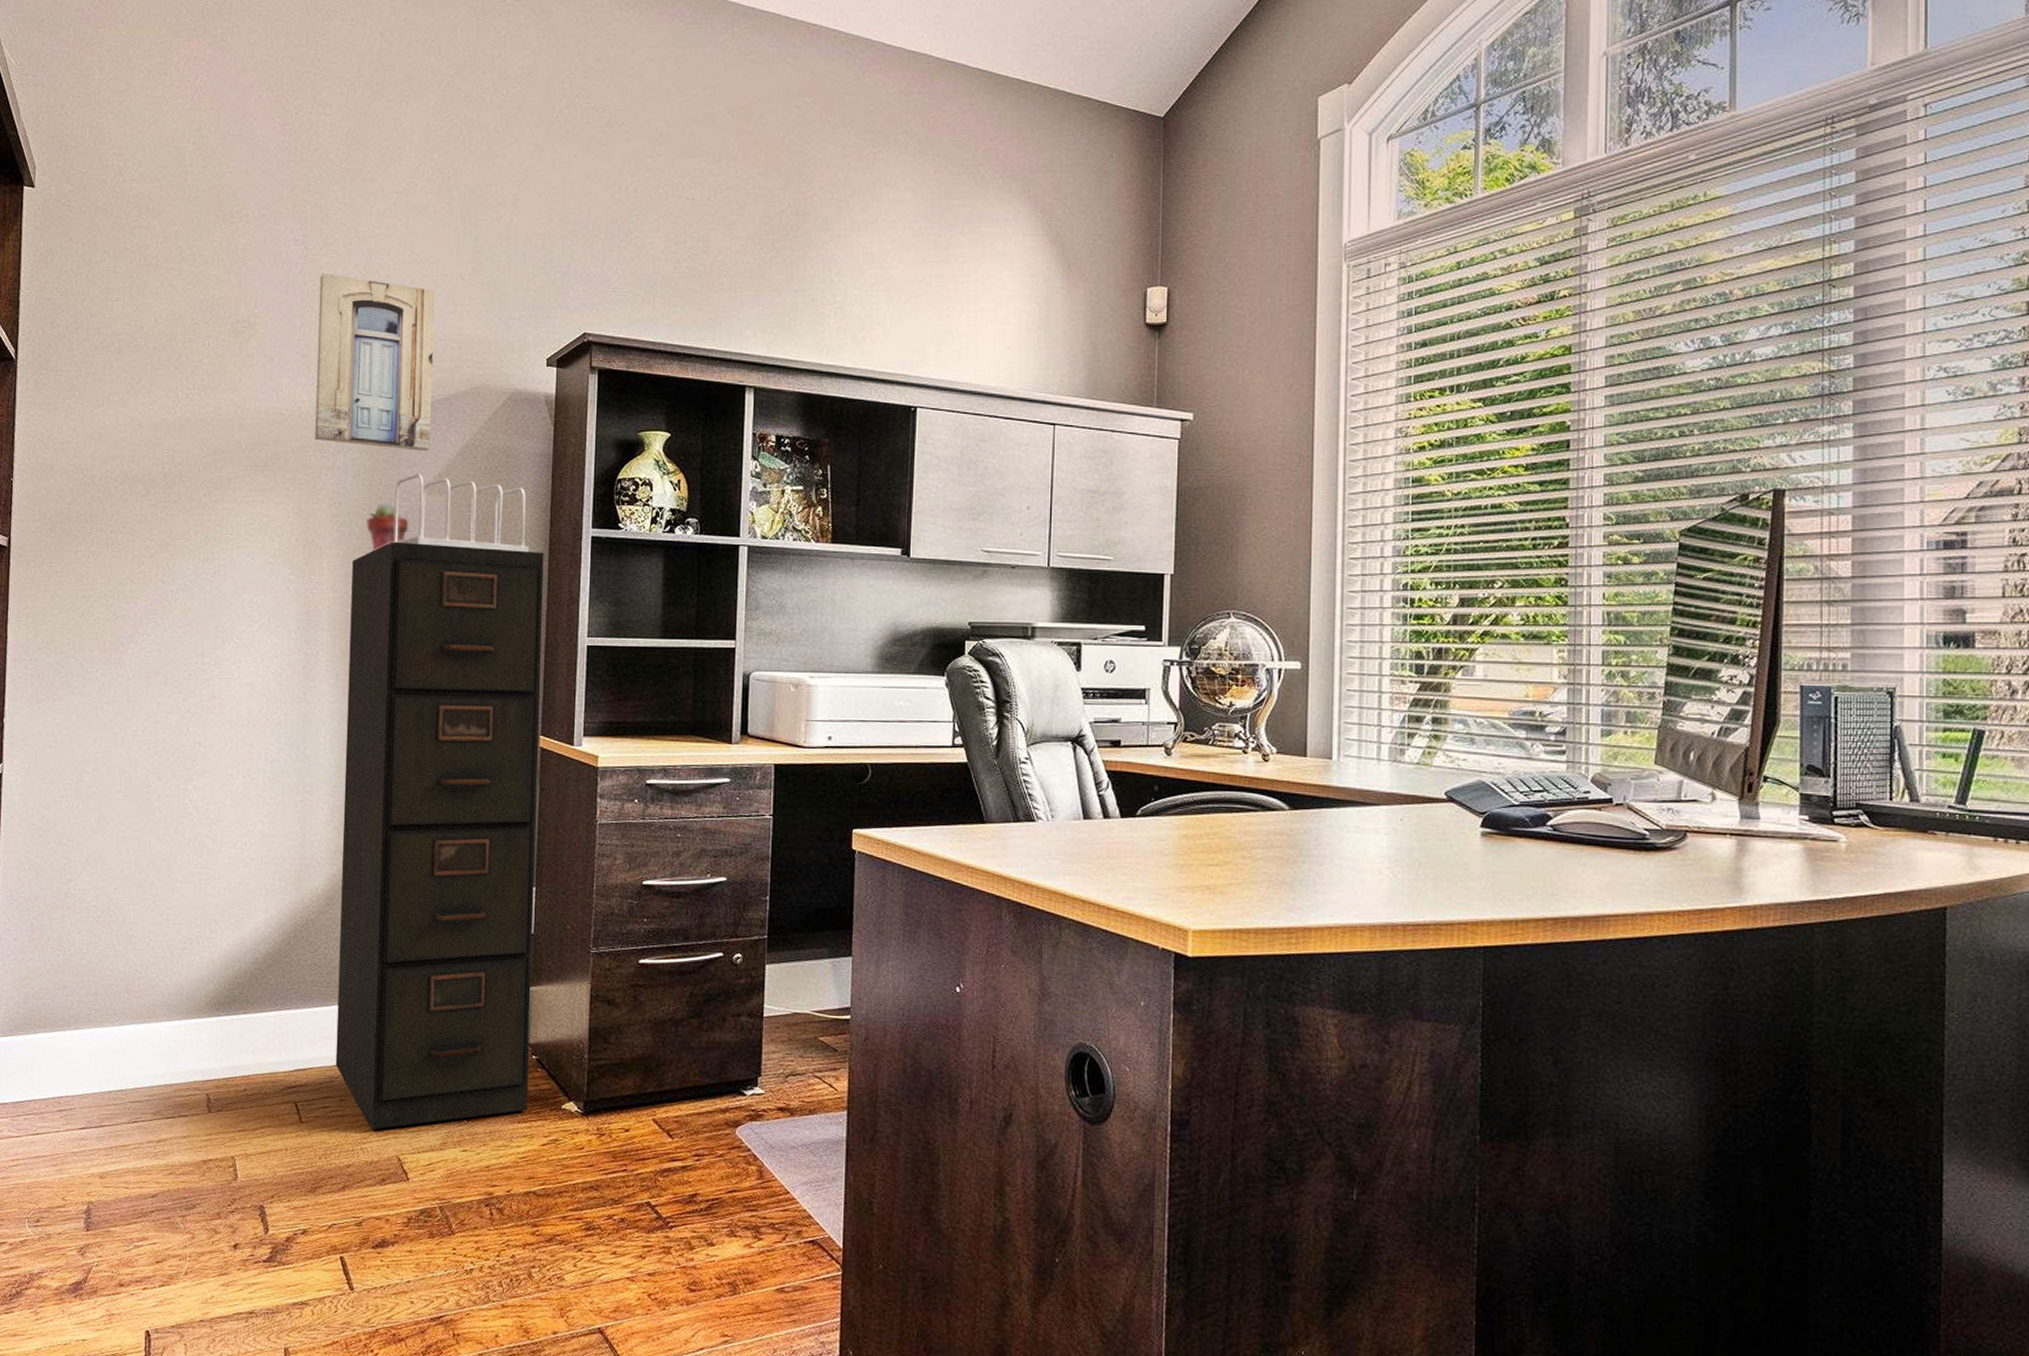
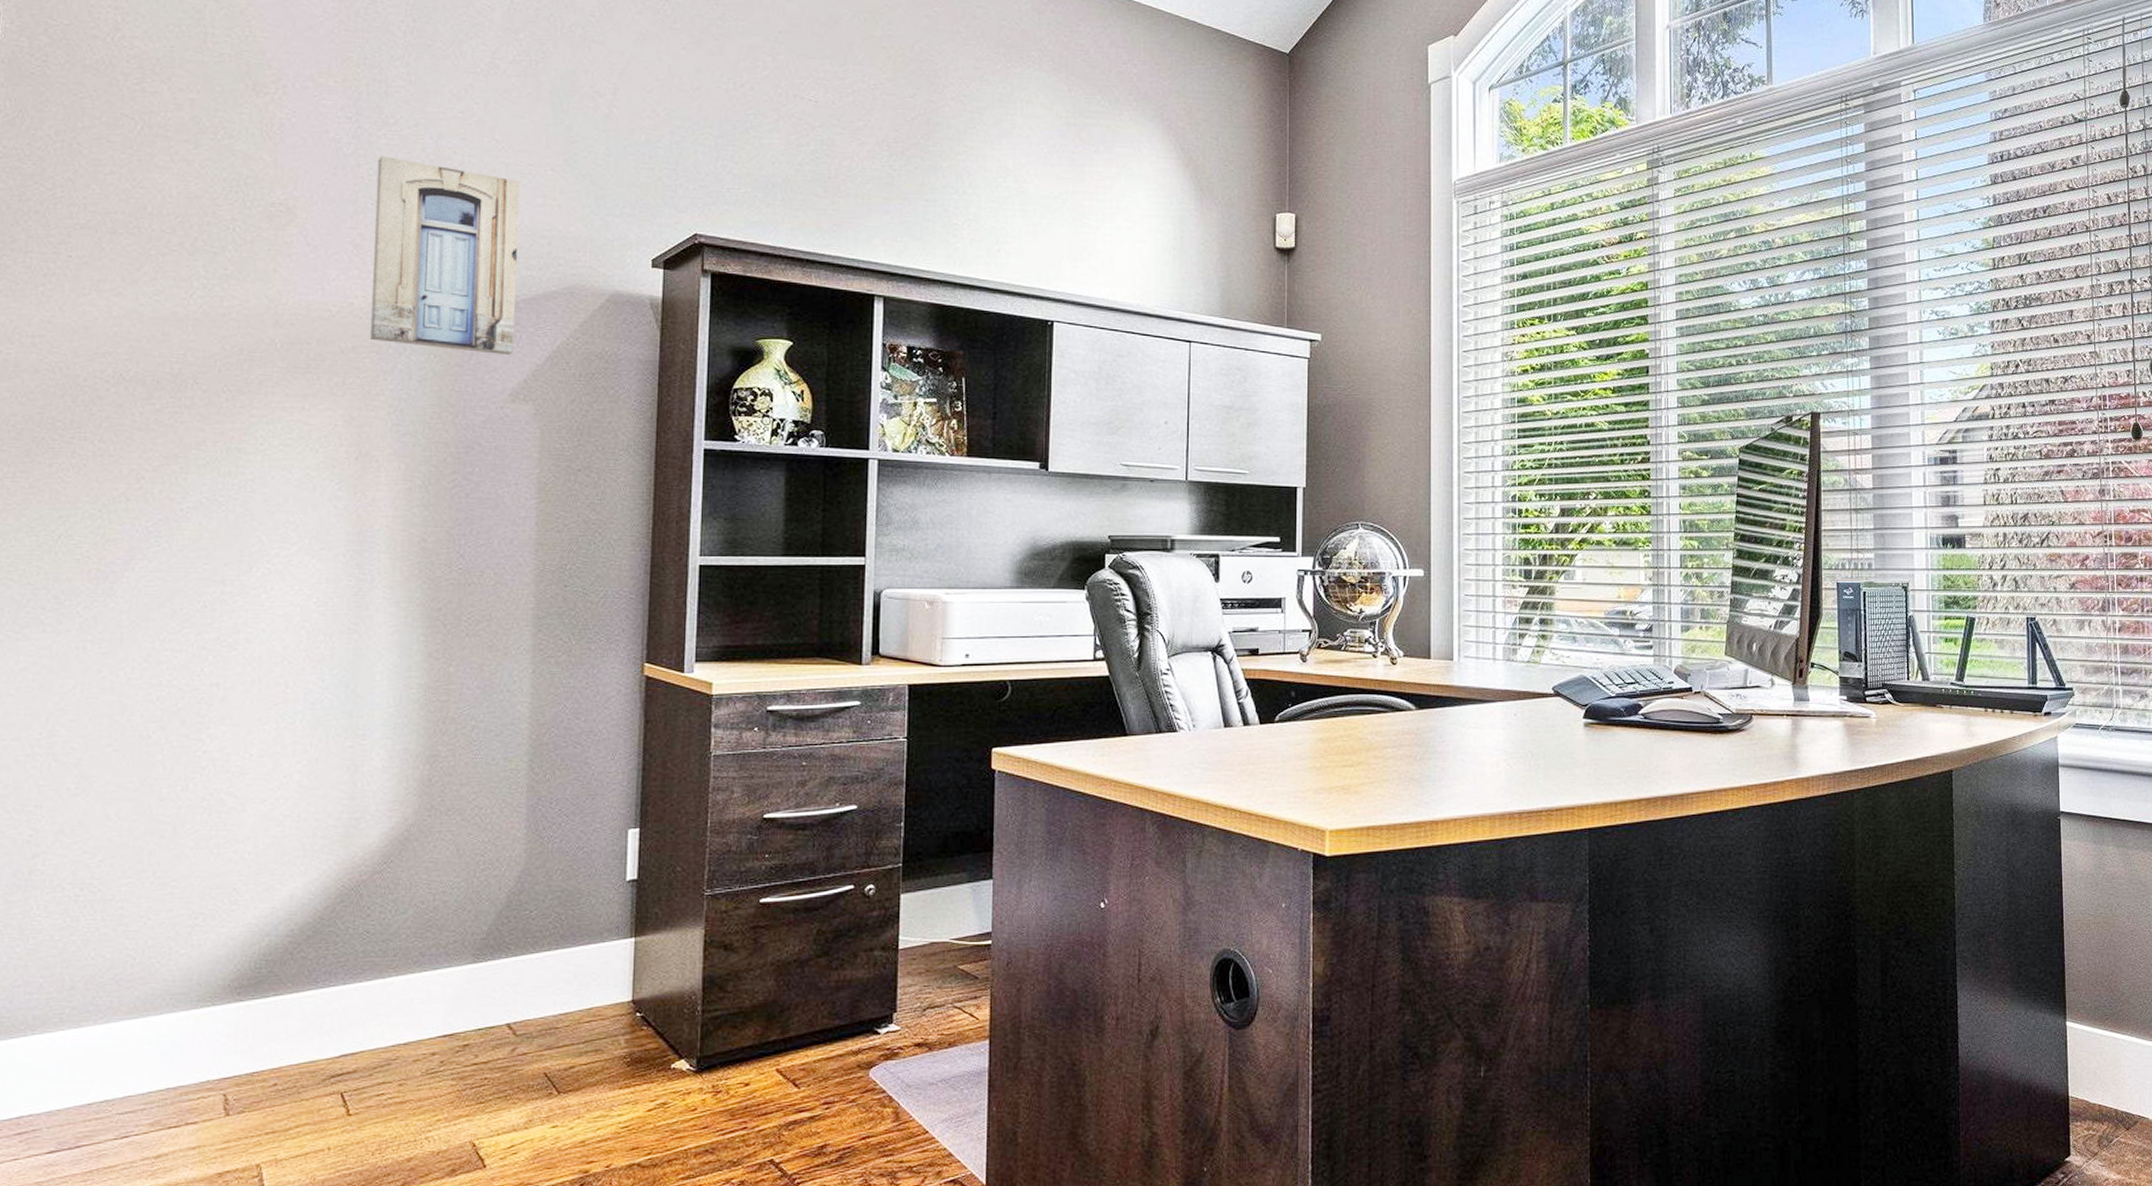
filing cabinet: present [335,541,544,1130] -> none [393,453,649,1115]
potted succulent: present [366,503,409,552] -> none [435,412,488,465]
file sorter: present [393,474,529,553] -> none [468,380,631,466]

